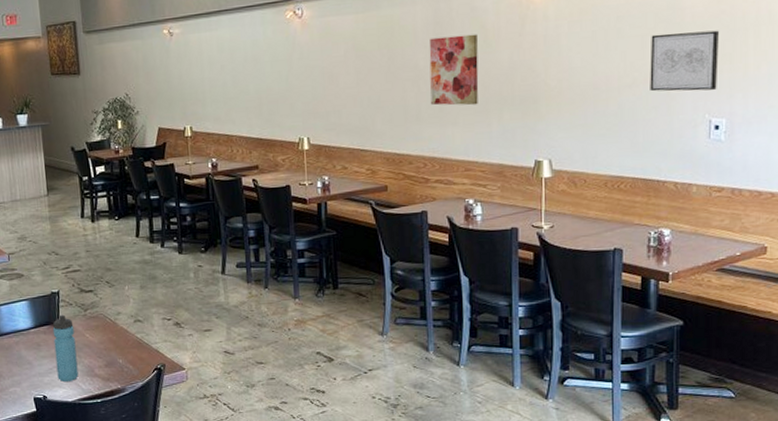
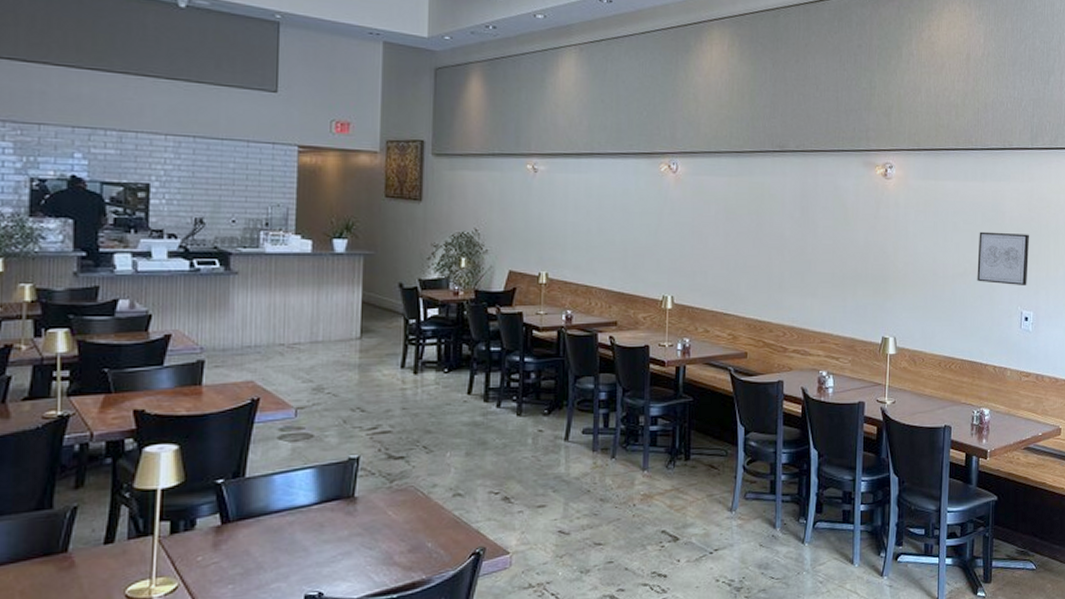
water bottle: present [52,314,79,383] -> none [342,486,373,574]
wall art: present [429,34,479,106] -> none [792,210,838,279]

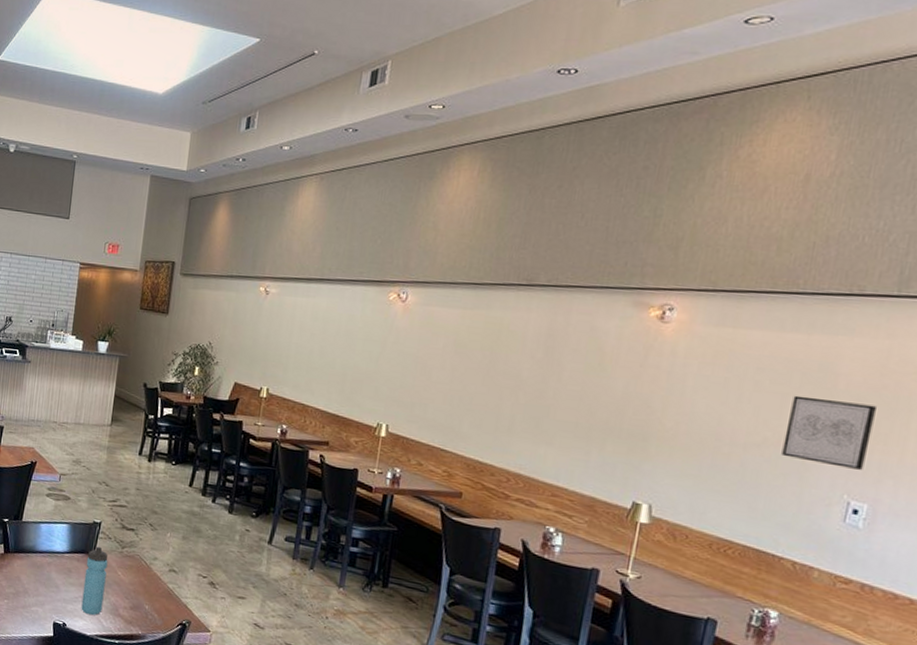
water bottle: none [342,486,373,574] -> present [81,546,108,616]

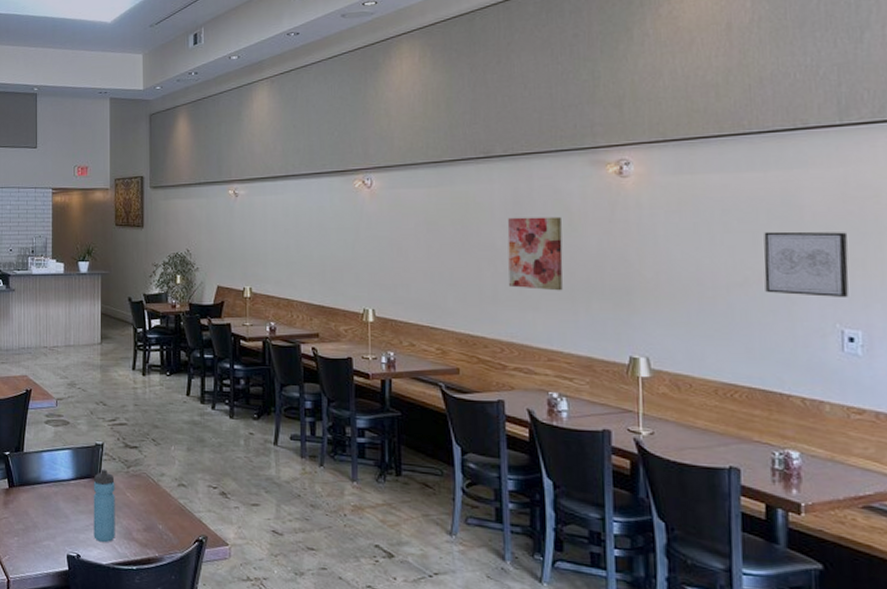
wall art: none [526,349,593,430] -> present [507,216,563,291]

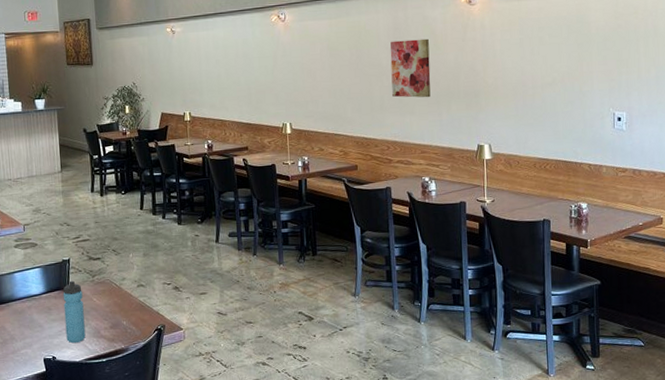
wall art: present [763,231,849,297] -> none [565,40,618,89]

